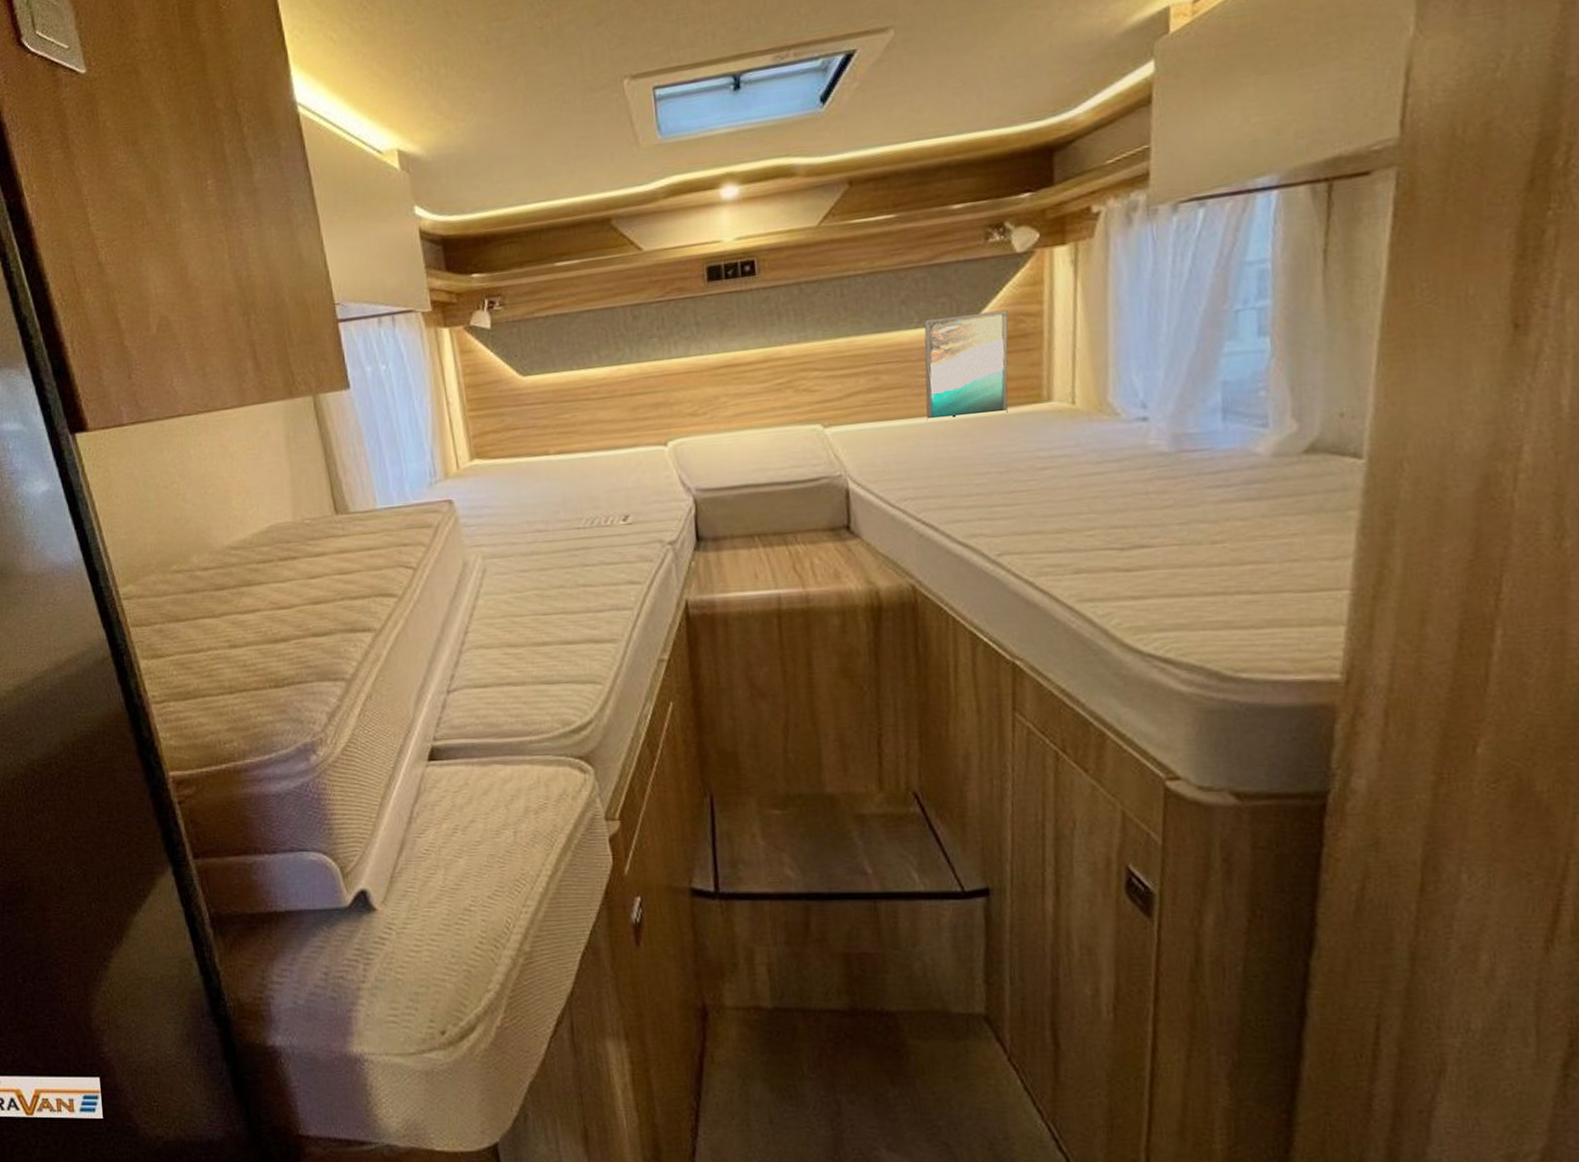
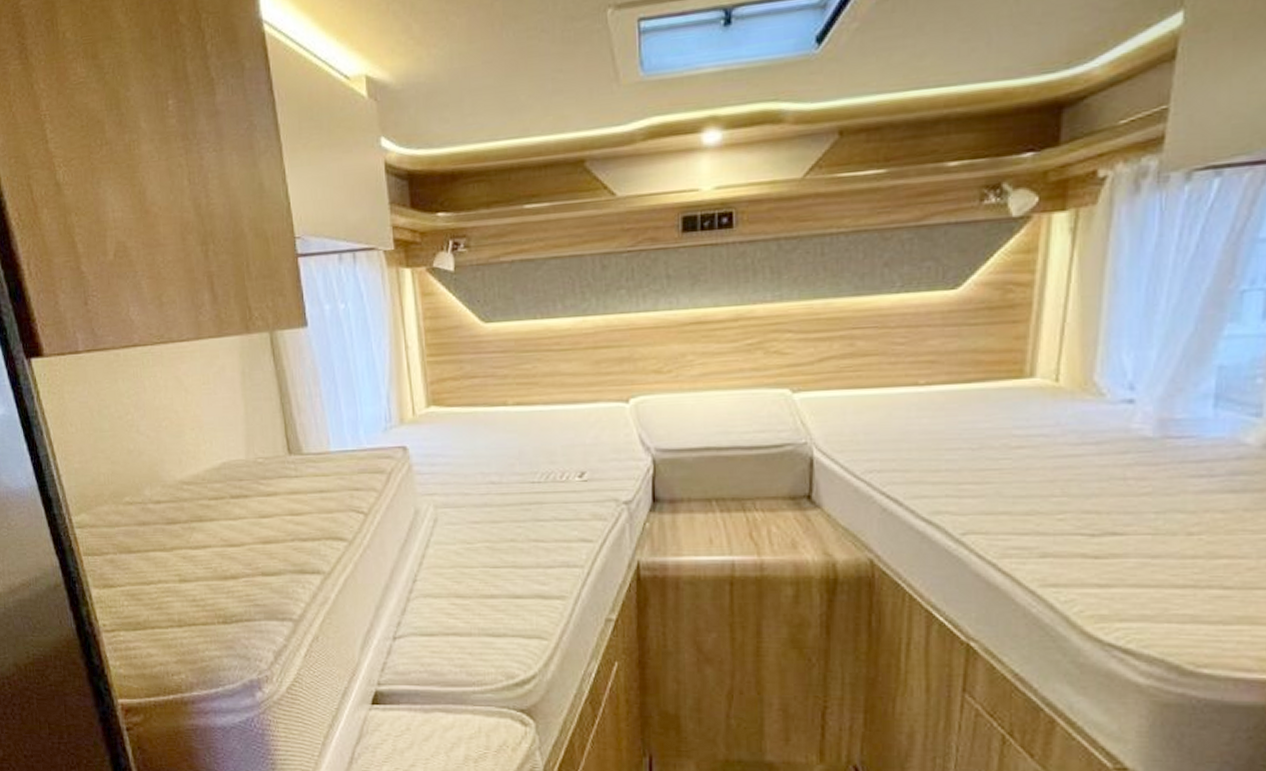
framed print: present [924,309,1009,421] -> none [900,277,997,392]

